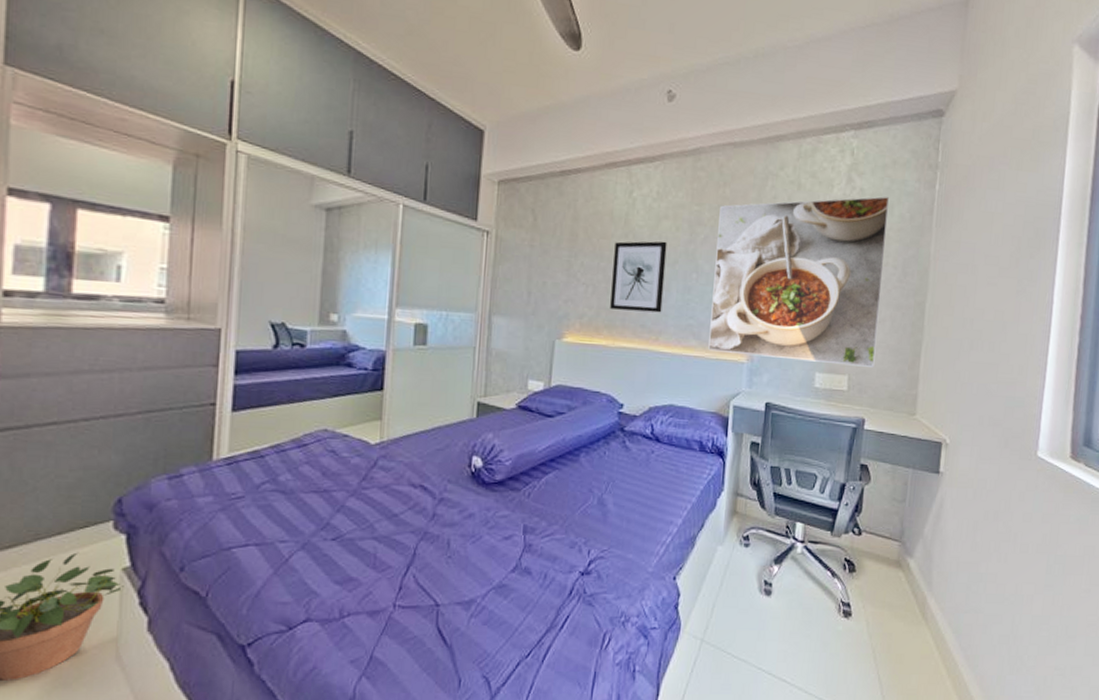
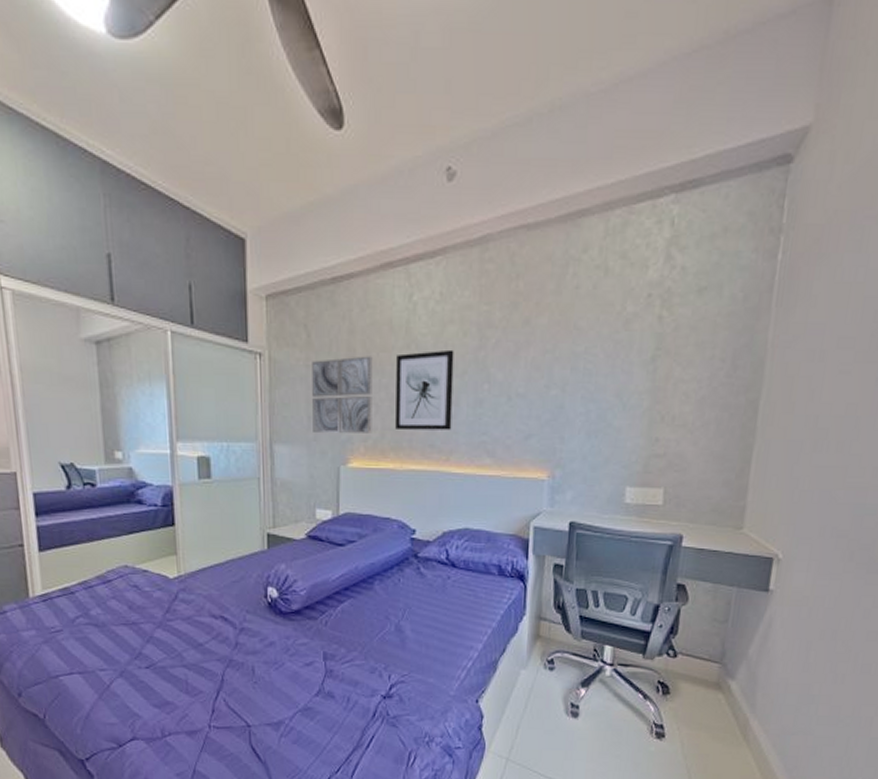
wall art: none [532,241,593,311] -> present [312,356,373,434]
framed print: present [708,196,889,367] -> none [504,275,717,478]

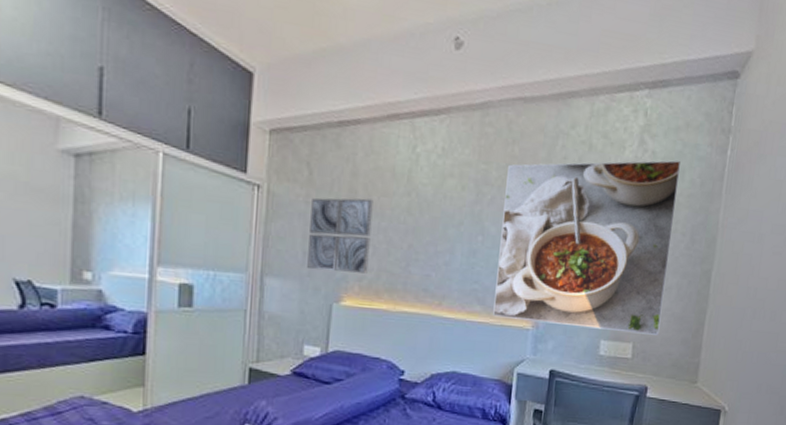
wall art: present [395,349,454,430] -> none [391,200,452,277]
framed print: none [504,275,717,478] -> present [493,160,680,335]

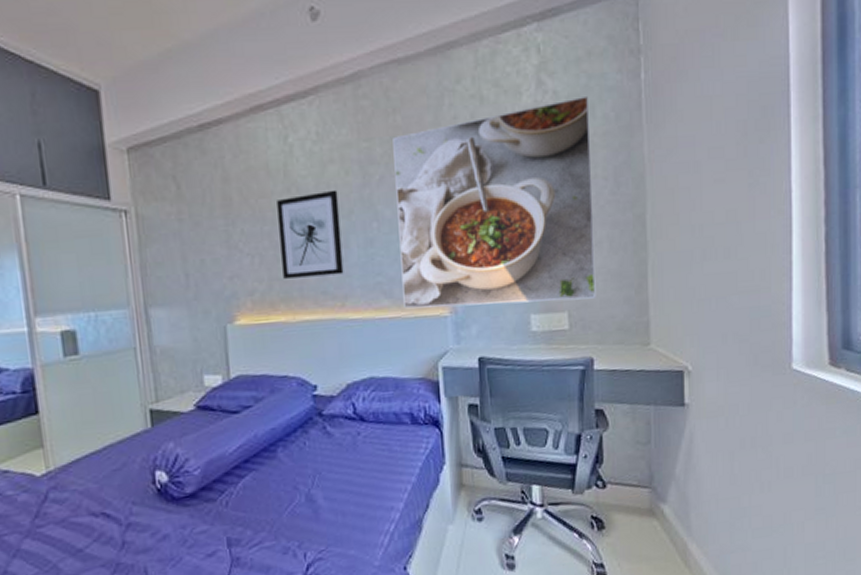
wall art: present [307,198,374,274] -> none [185,203,258,292]
wall art: none [391,200,452,277] -> present [277,189,344,279]

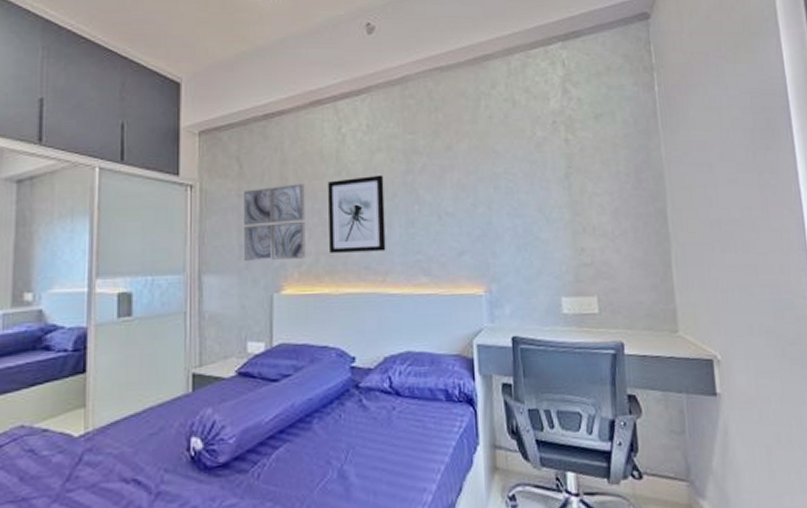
wall art: none [185,203,258,292] -> present [244,183,306,262]
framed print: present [393,97,596,309] -> none [434,104,624,287]

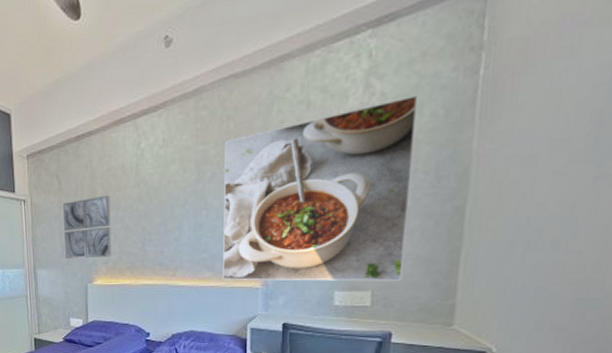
wall art: present [328,175,386,253] -> none [129,184,176,252]
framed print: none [434,104,624,287] -> present [223,96,417,281]

